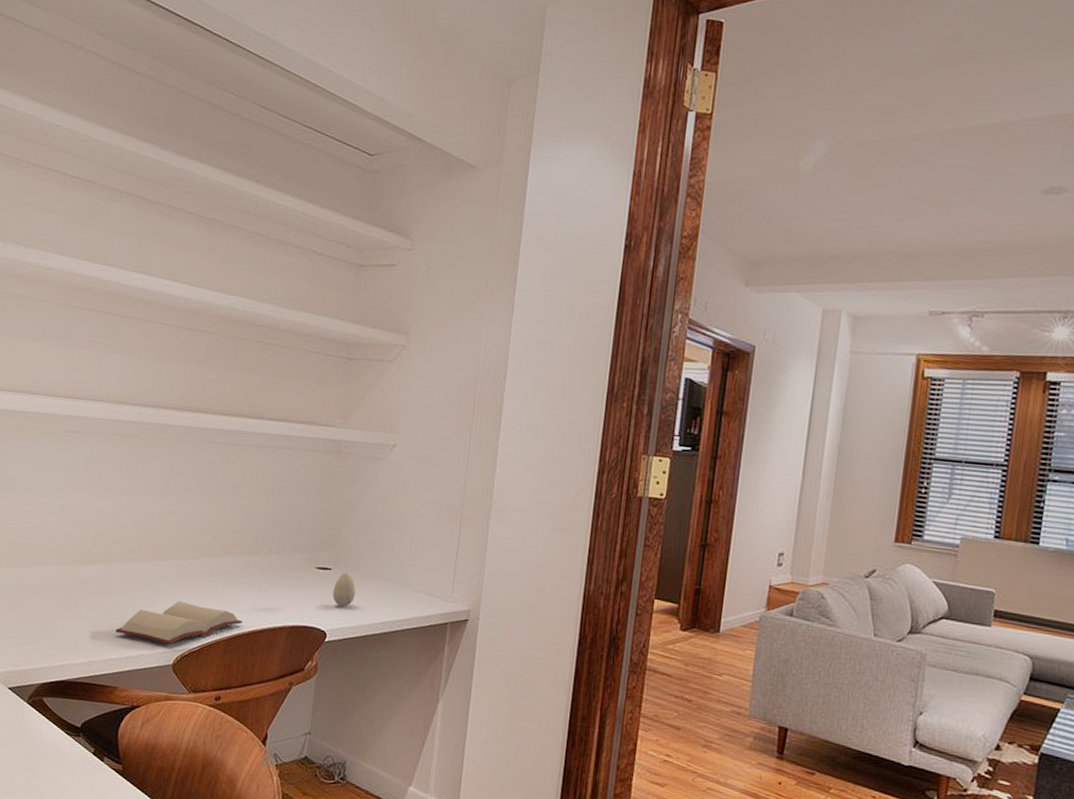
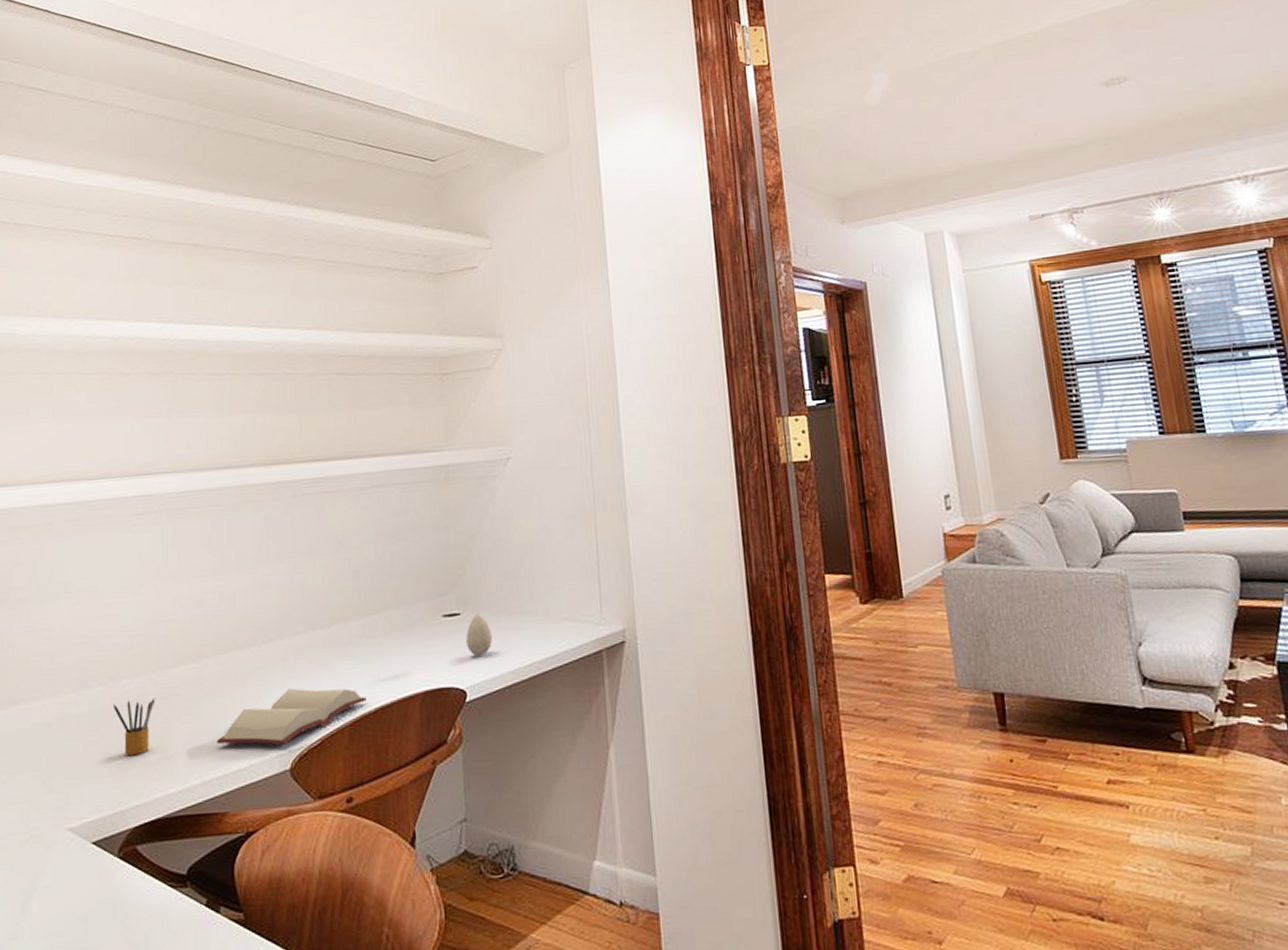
pencil box: none [34,583,69,628] -> present [114,697,156,756]

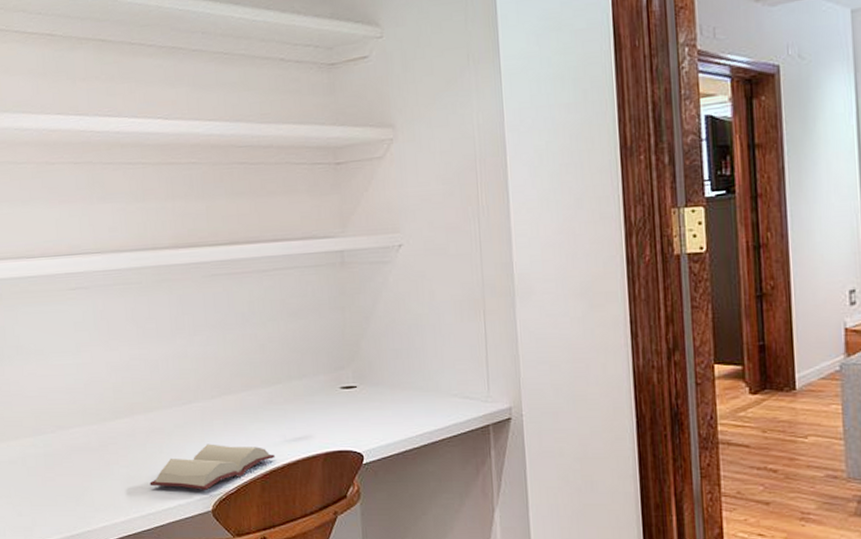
pencil box: present [114,697,156,756] -> none [64,445,98,491]
decorative egg: present [466,613,492,656] -> none [362,387,386,425]

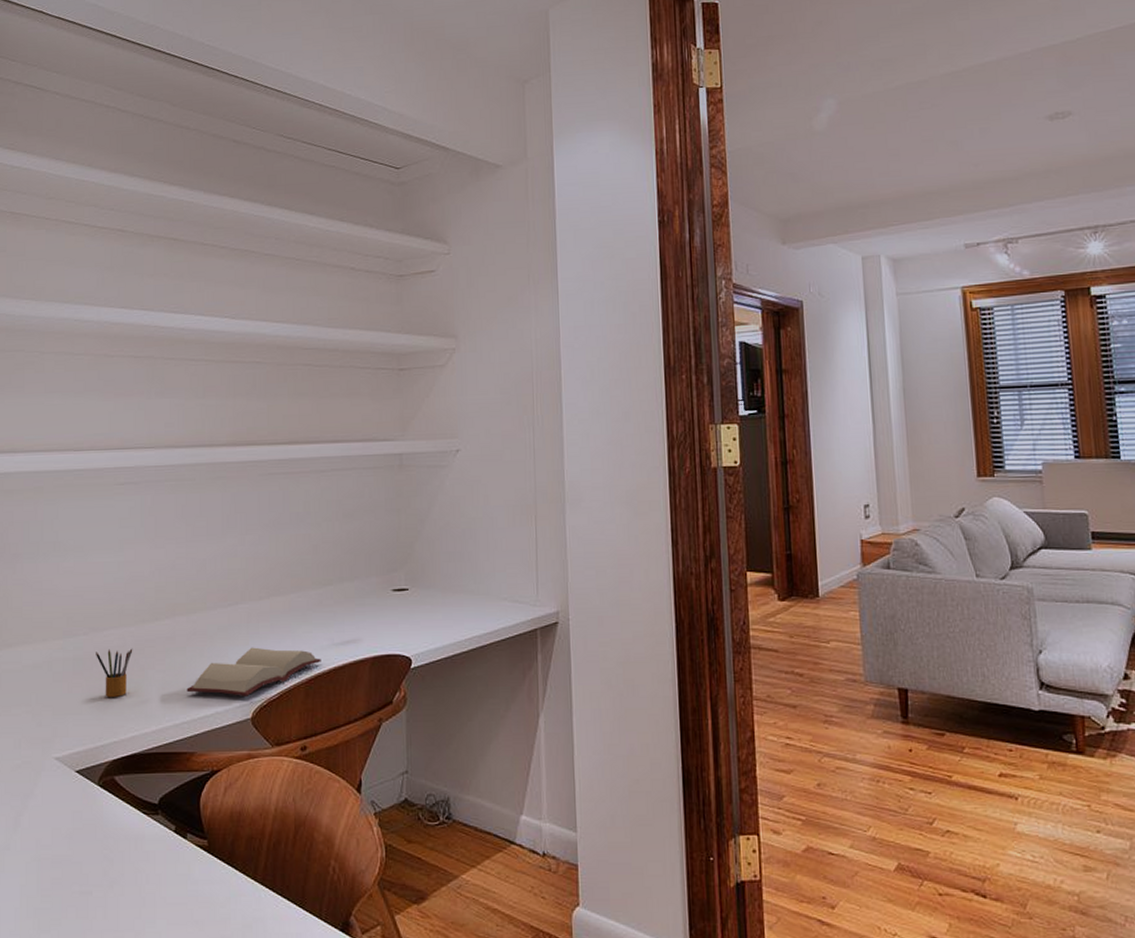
pencil box: none [64,445,98,491] -> present [96,648,133,698]

